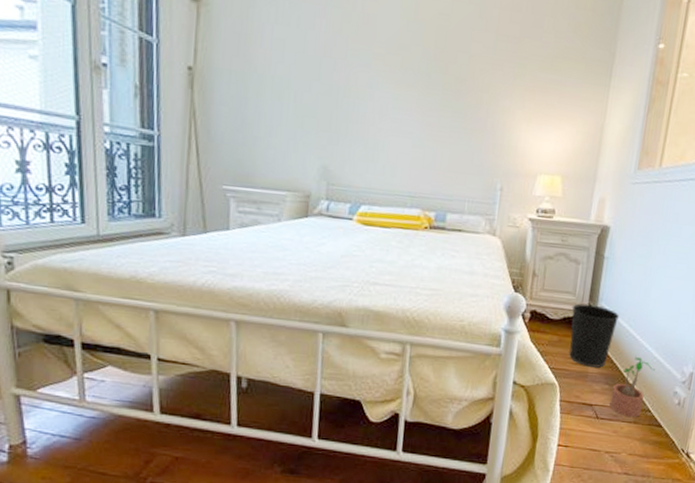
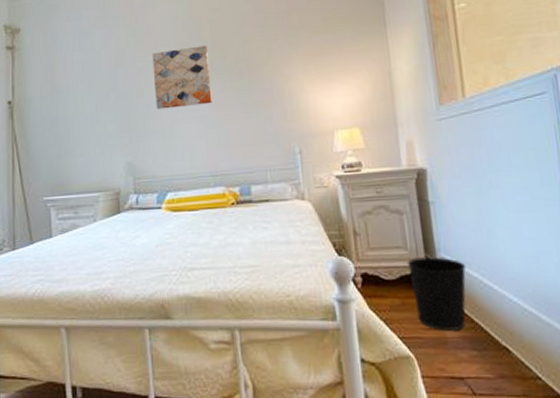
wall art: none [362,48,429,121] -> present [152,45,212,110]
potted plant: present [610,356,655,418] -> none [482,311,530,390]

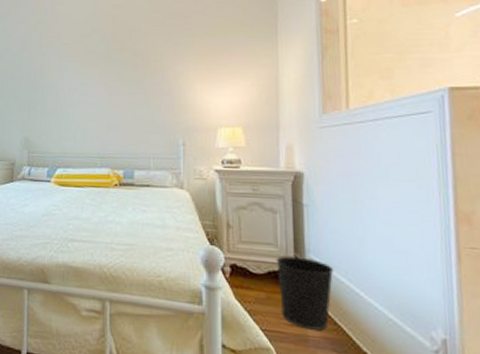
wall art: present [152,45,212,110] -> none [55,38,108,93]

